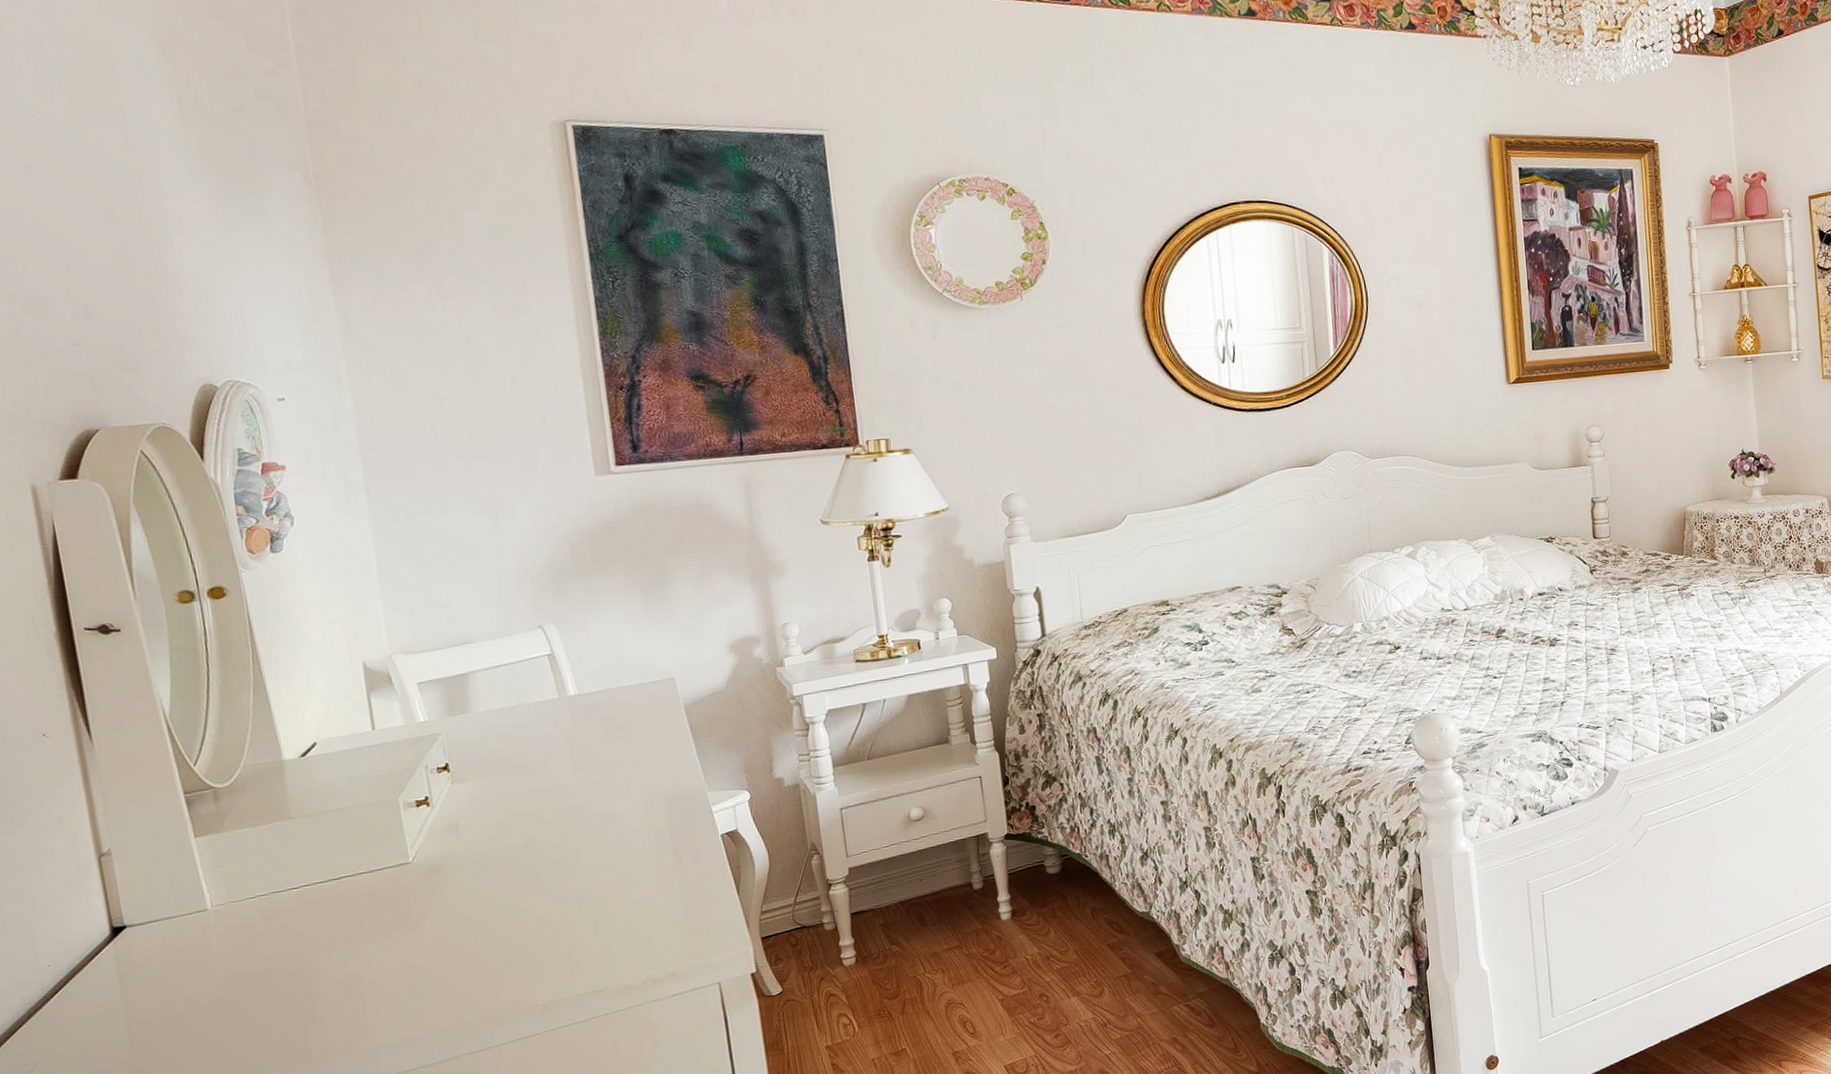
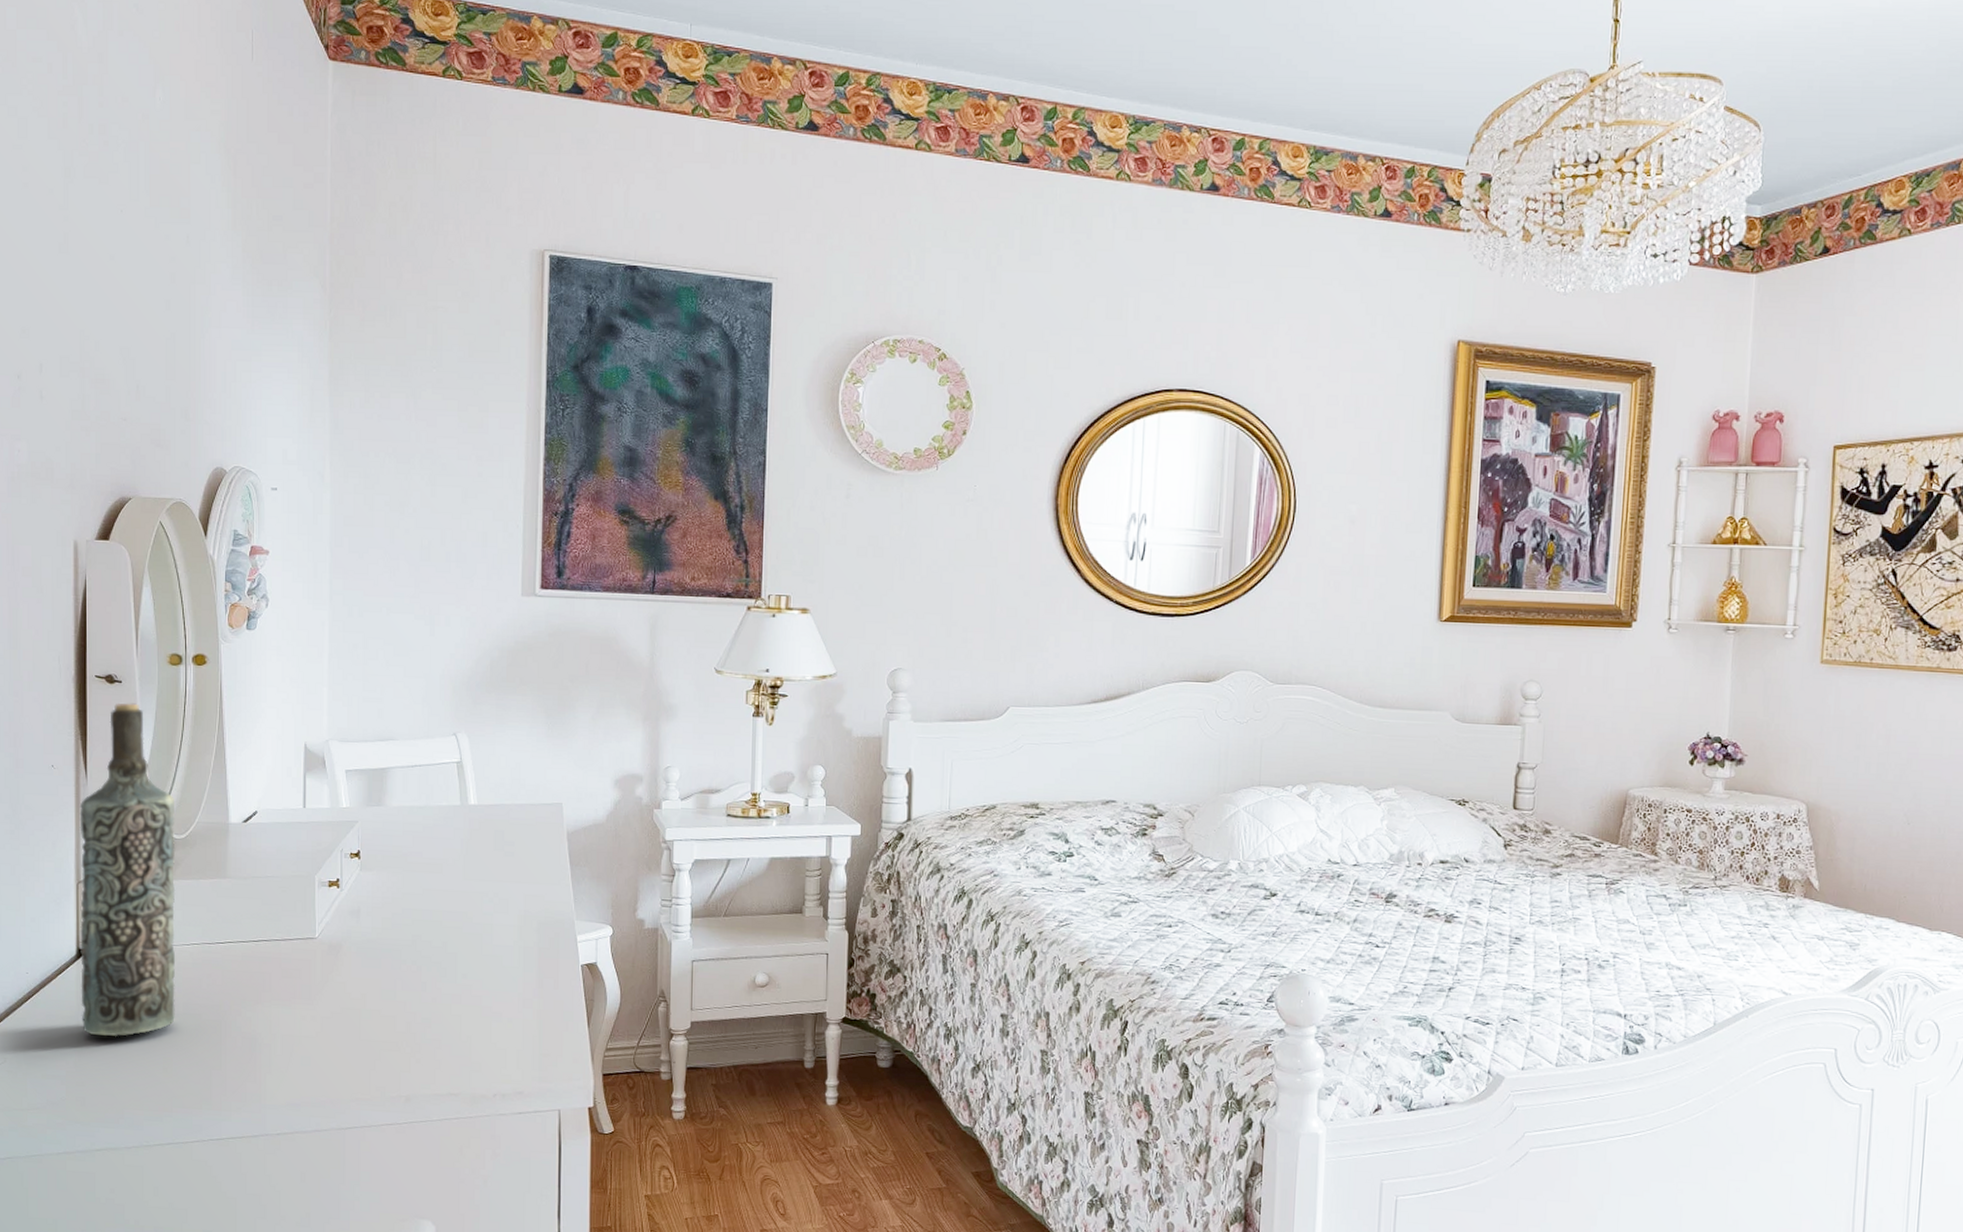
bottle: none [87,651,250,1017] -> present [79,703,176,1037]

